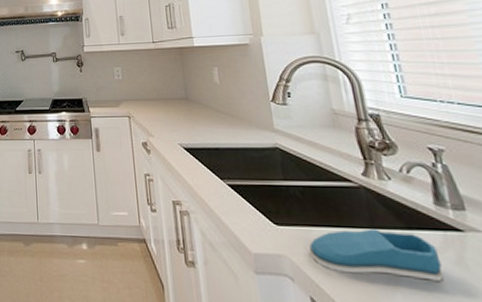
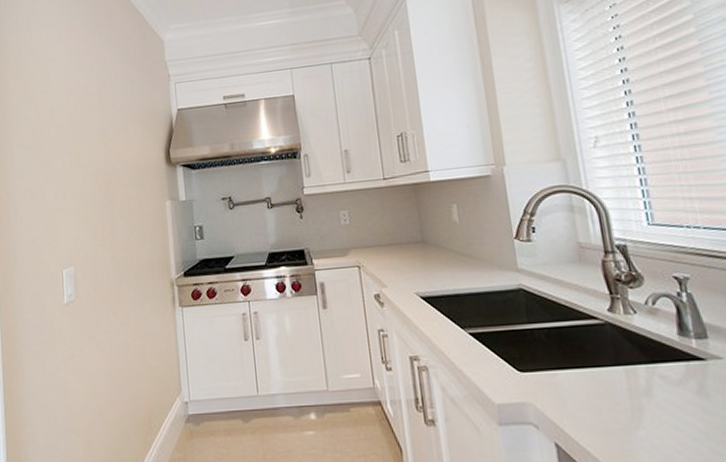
soap dish: present [308,229,444,281] -> none [553,366,686,414]

